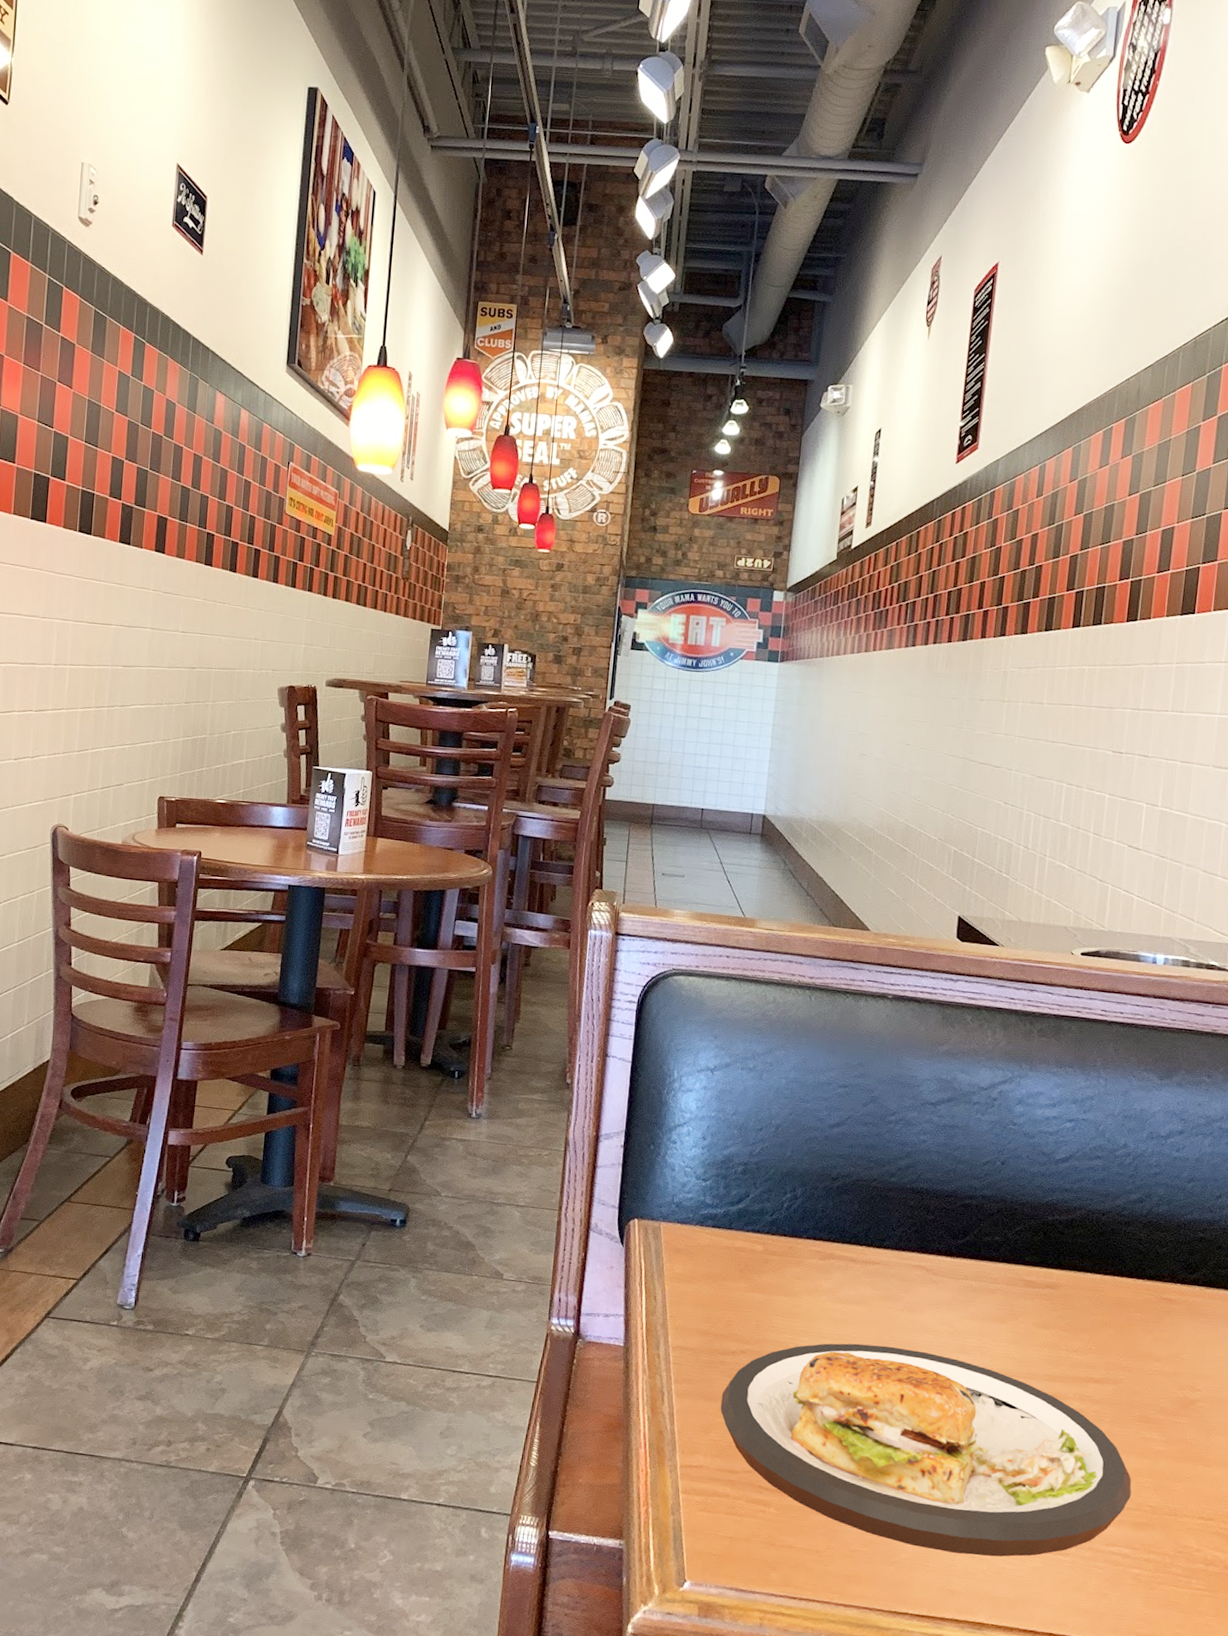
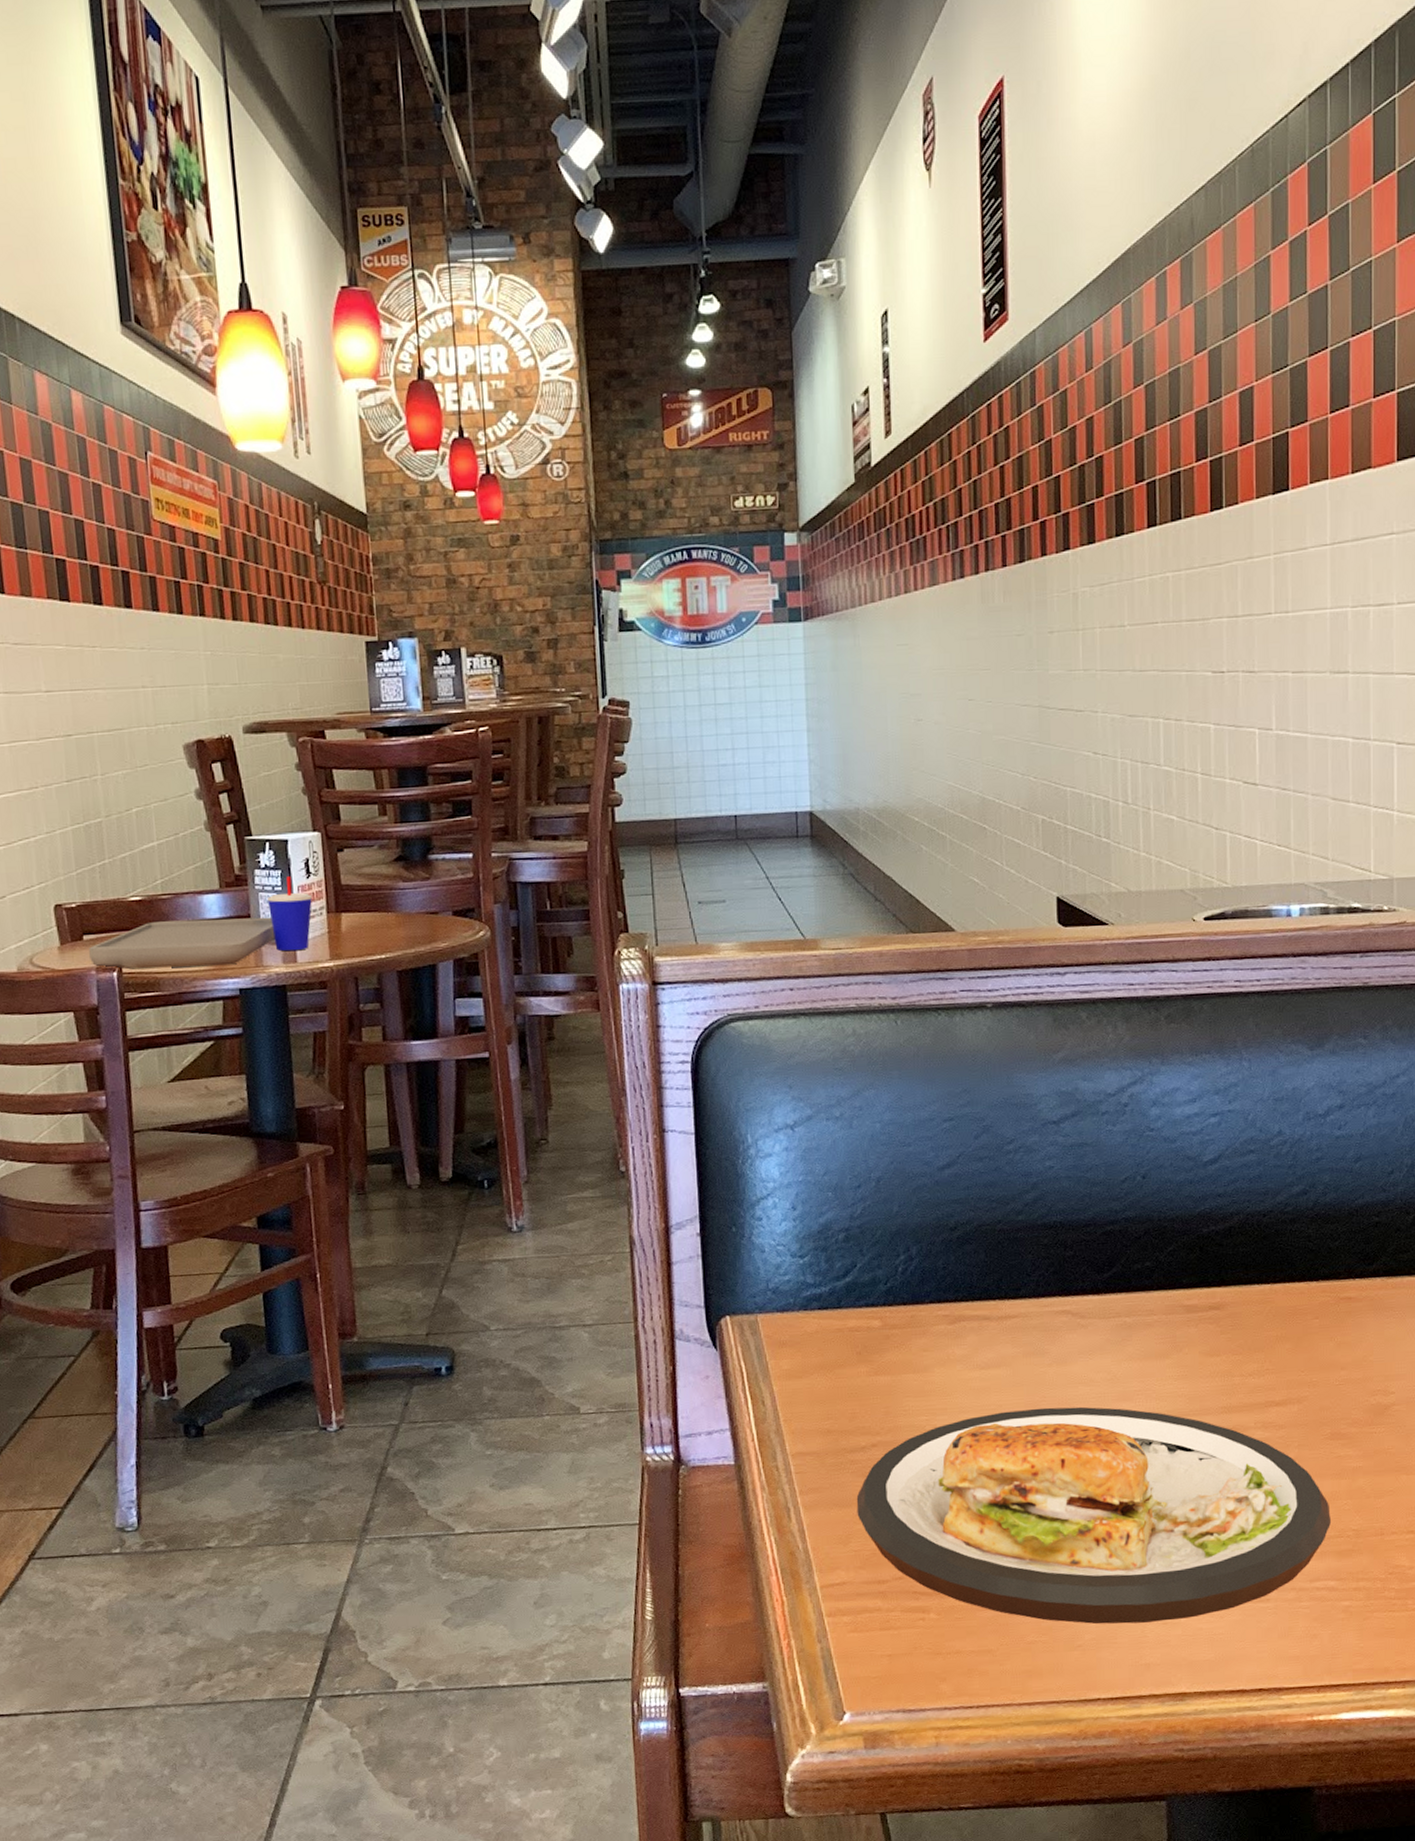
tray: none [178,821,324,865] -> present [89,917,276,970]
beverage cup: none [321,802,357,862] -> present [268,876,312,951]

